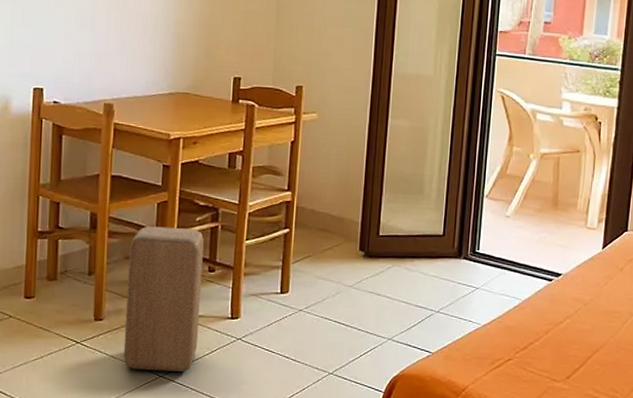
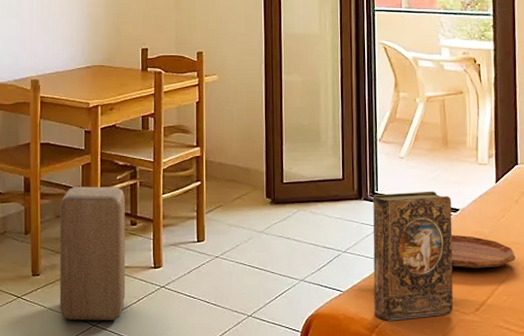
book: none [462,253,555,385] -> present [373,191,453,321]
tray: none [547,300,613,336] -> present [450,234,515,269]

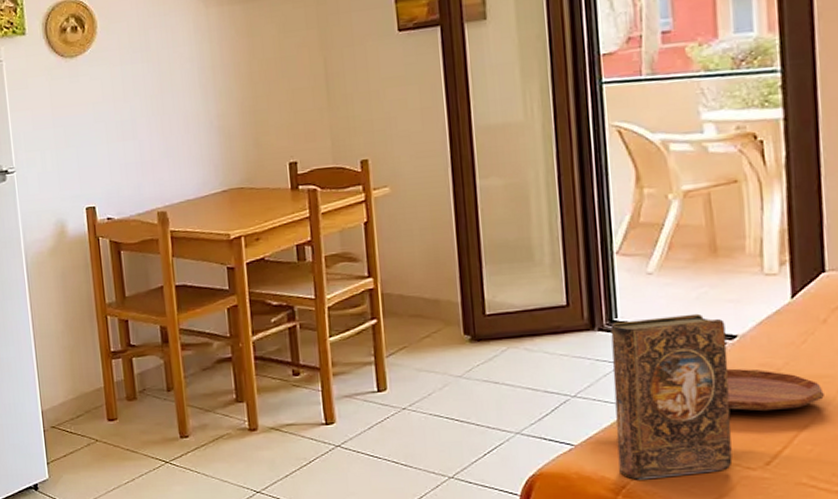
stool: present [59,186,126,321] -> none [205,331,294,487]

